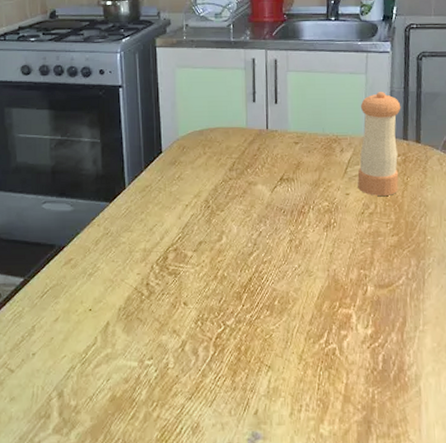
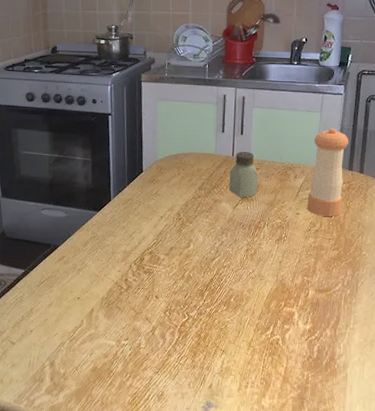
saltshaker: none [264,123,299,179] -> present [228,151,259,198]

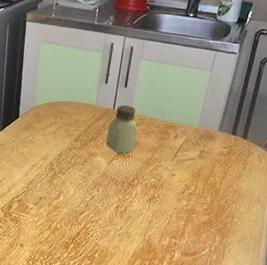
pepper shaker: present [307,128,349,216] -> none [183,89,237,181]

